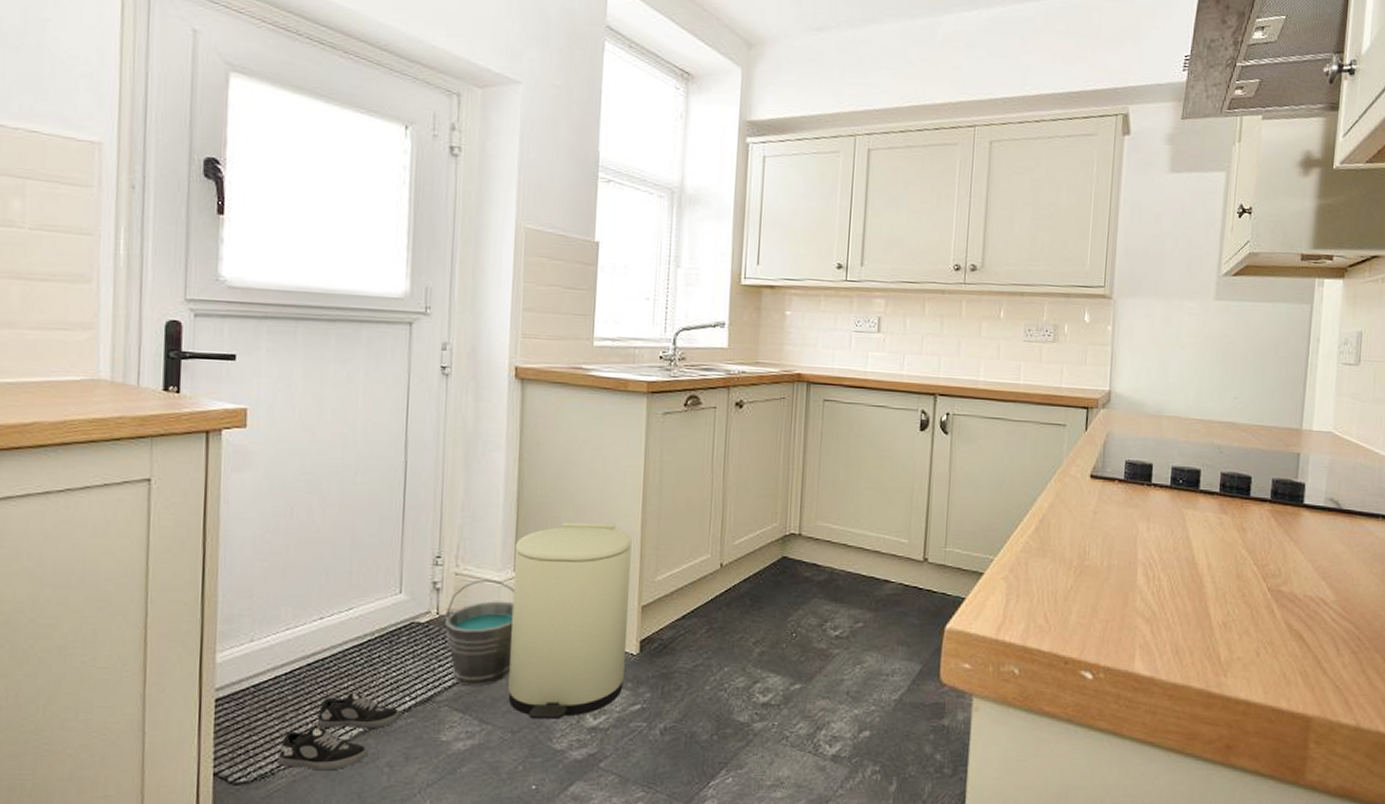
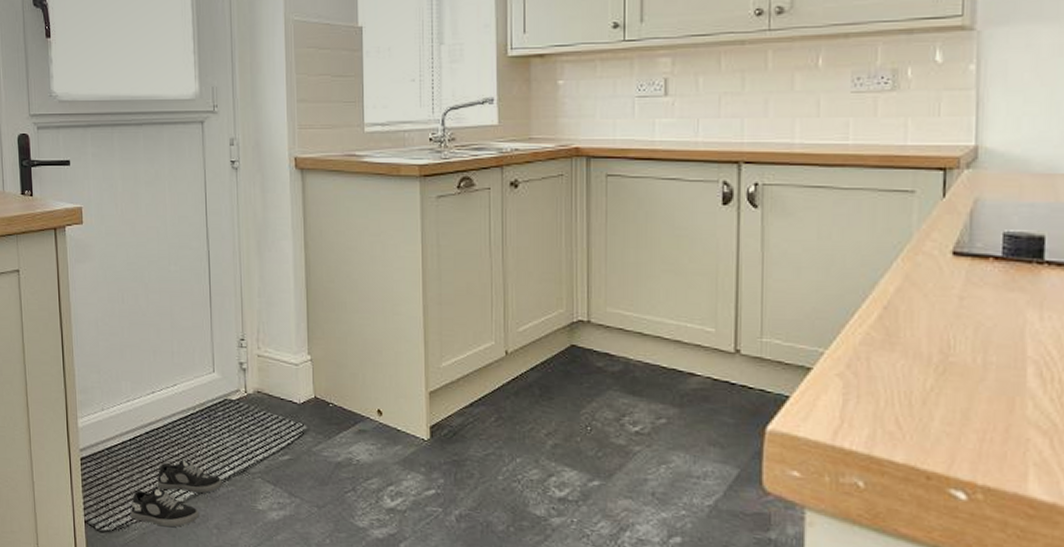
bucket: present [446,579,515,686] -> none [253,361,313,461]
pedal bin: present [508,522,632,720] -> none [307,308,418,498]

